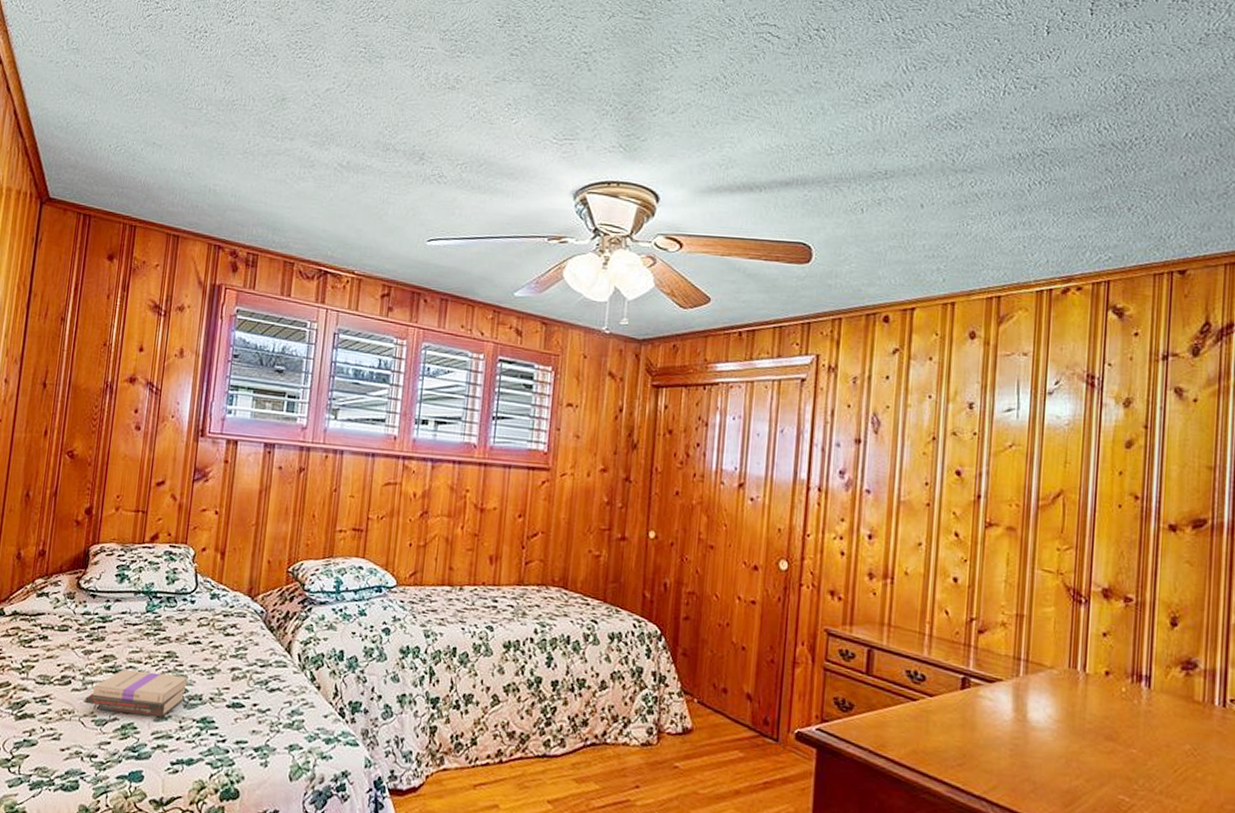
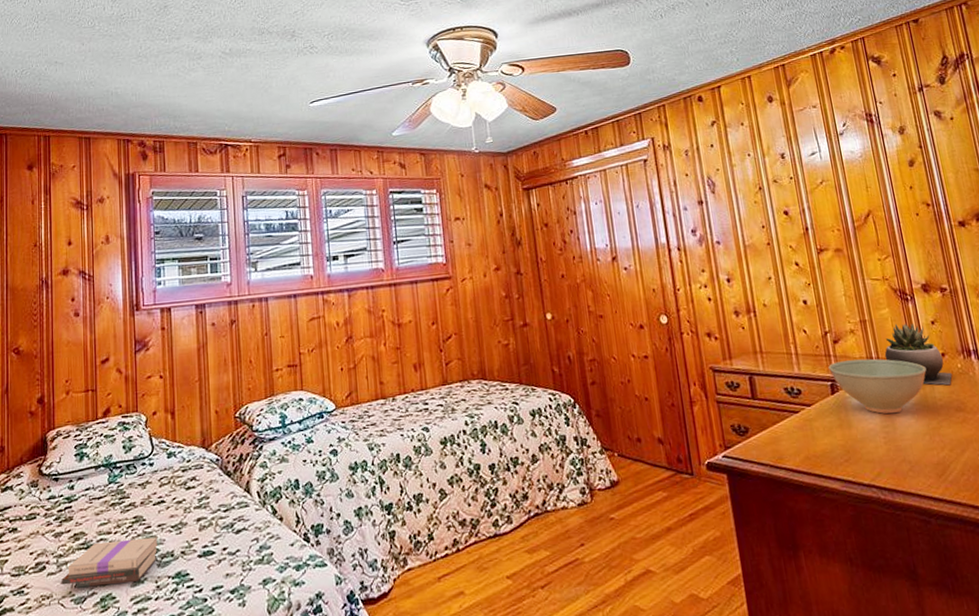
bowl: none [964,654,1082,727] -> present [828,358,927,414]
succulent plant: none [1035,627,1112,709] -> present [884,323,952,386]

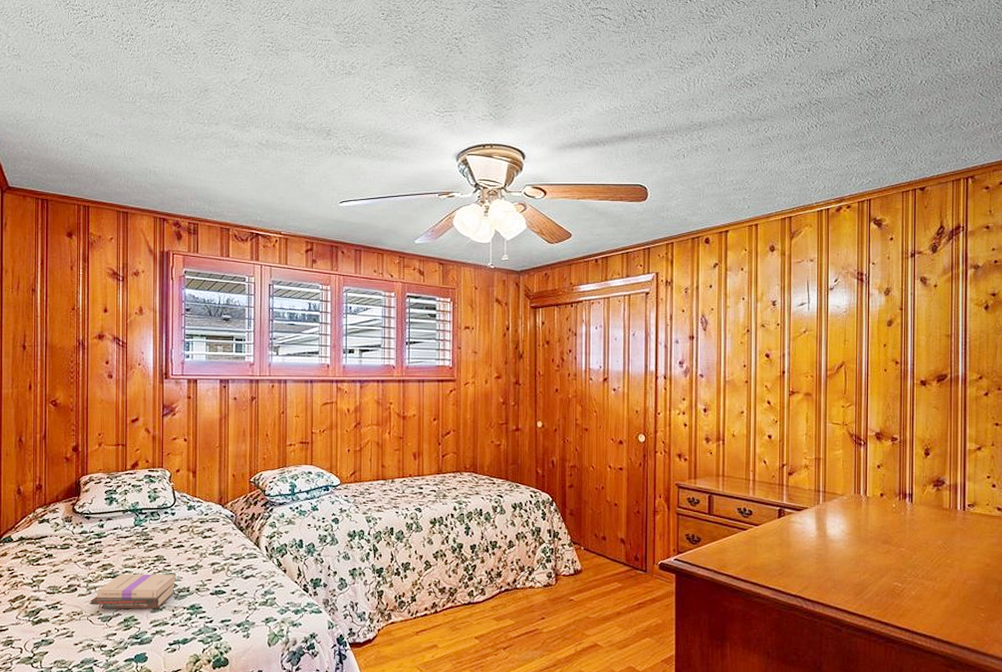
bowl: present [828,358,927,414] -> none [780,491,865,540]
succulent plant: present [884,323,952,386] -> none [831,464,886,521]

